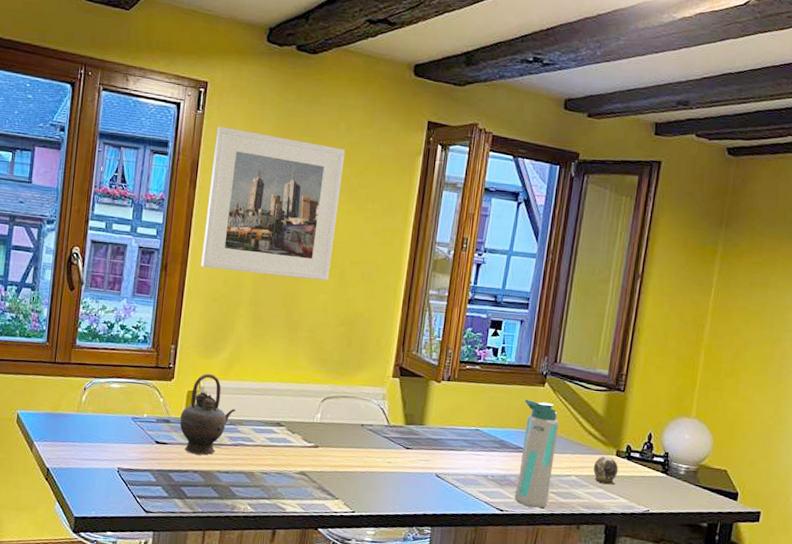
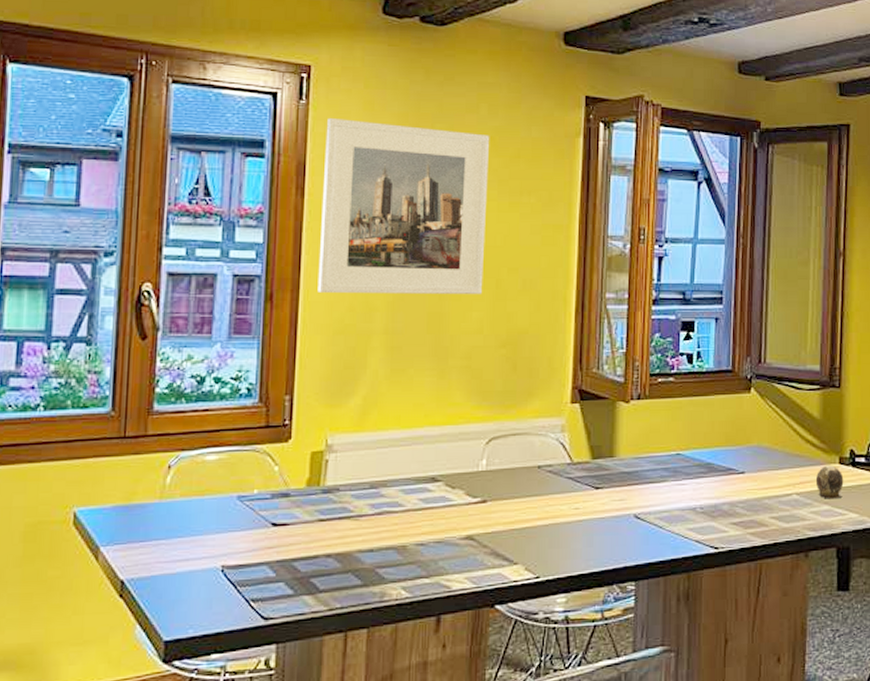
teapot: present [179,373,236,456] -> none [303,426,377,533]
water bottle: present [514,398,559,508] -> none [729,409,772,539]

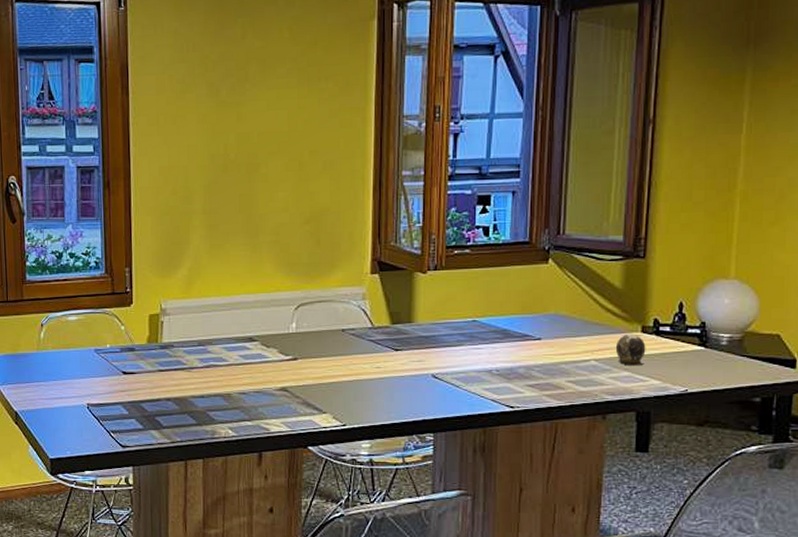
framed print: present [317,118,490,294] -> none [143,21,288,180]

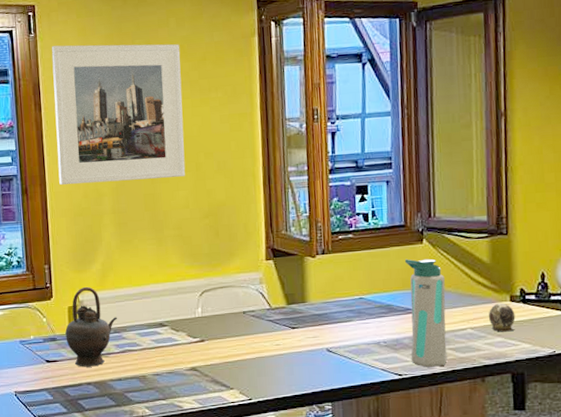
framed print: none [143,21,288,180] -> present [51,44,186,185]
teapot: none [145,293,203,381] -> present [65,286,118,367]
water bottle: none [525,279,570,400] -> present [404,259,448,367]

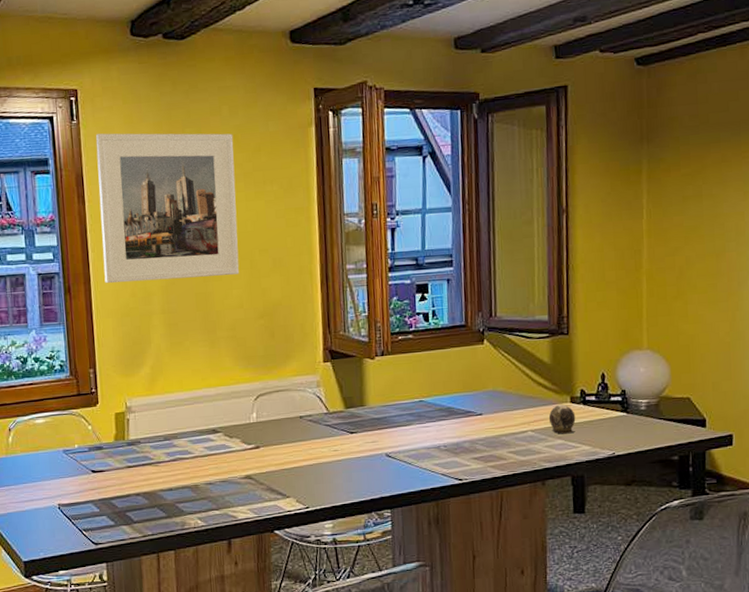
teapot: present [65,286,118,367] -> none [112,391,168,477]
water bottle: present [404,259,448,367] -> none [465,360,508,472]

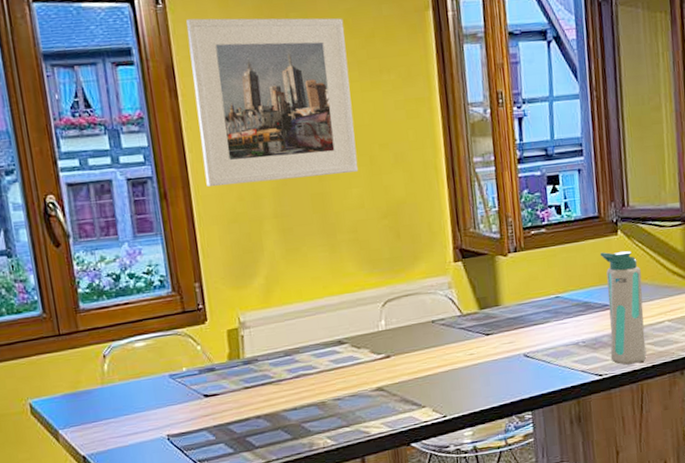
water bottle: none [465,360,508,472] -> present [600,251,647,365]

